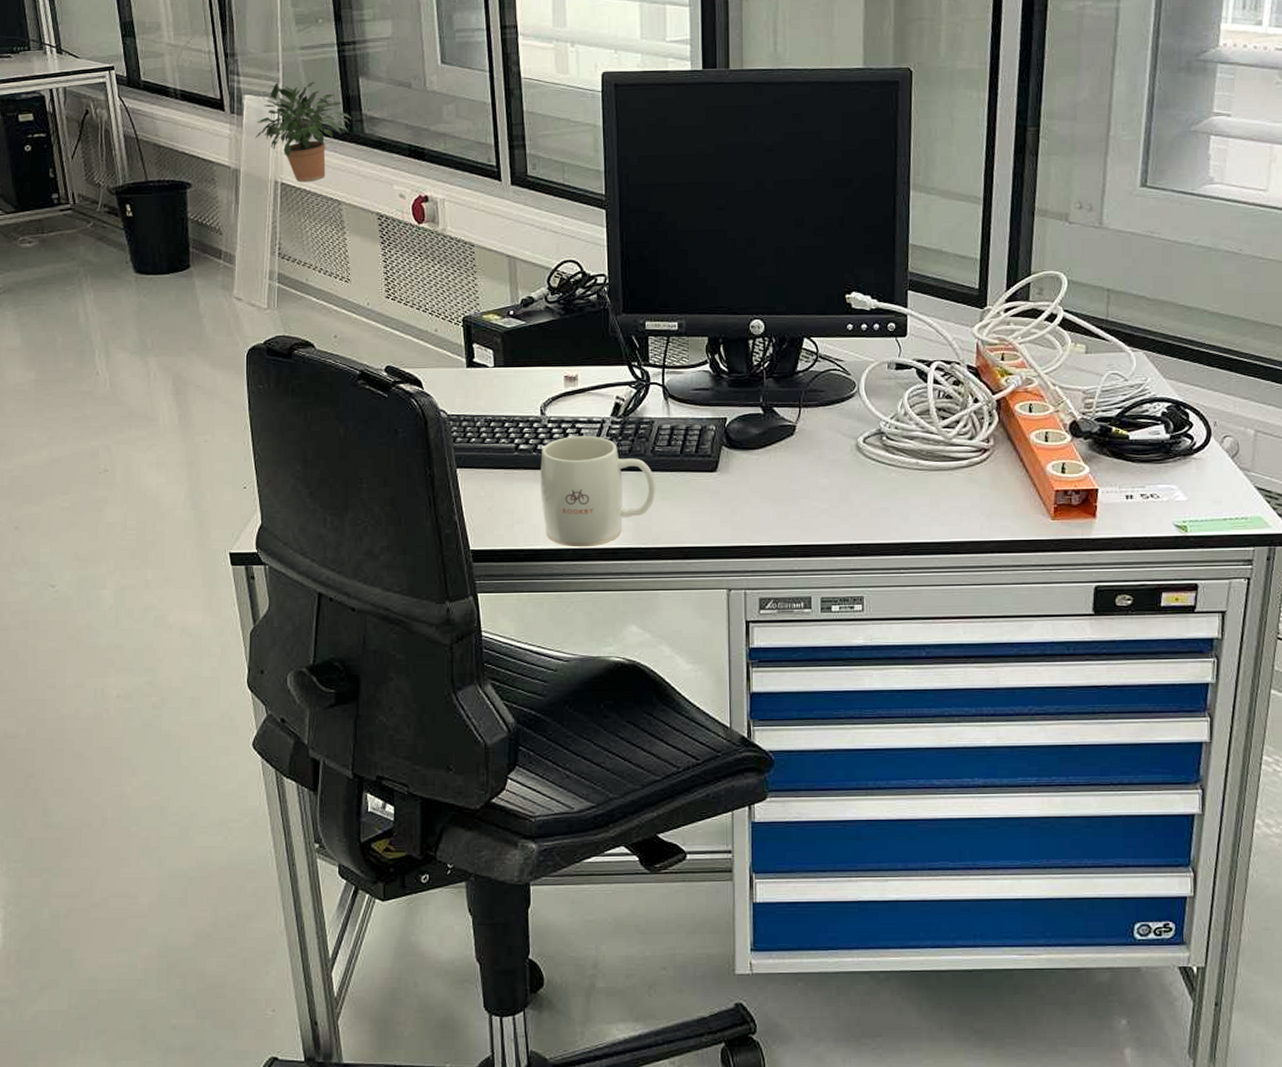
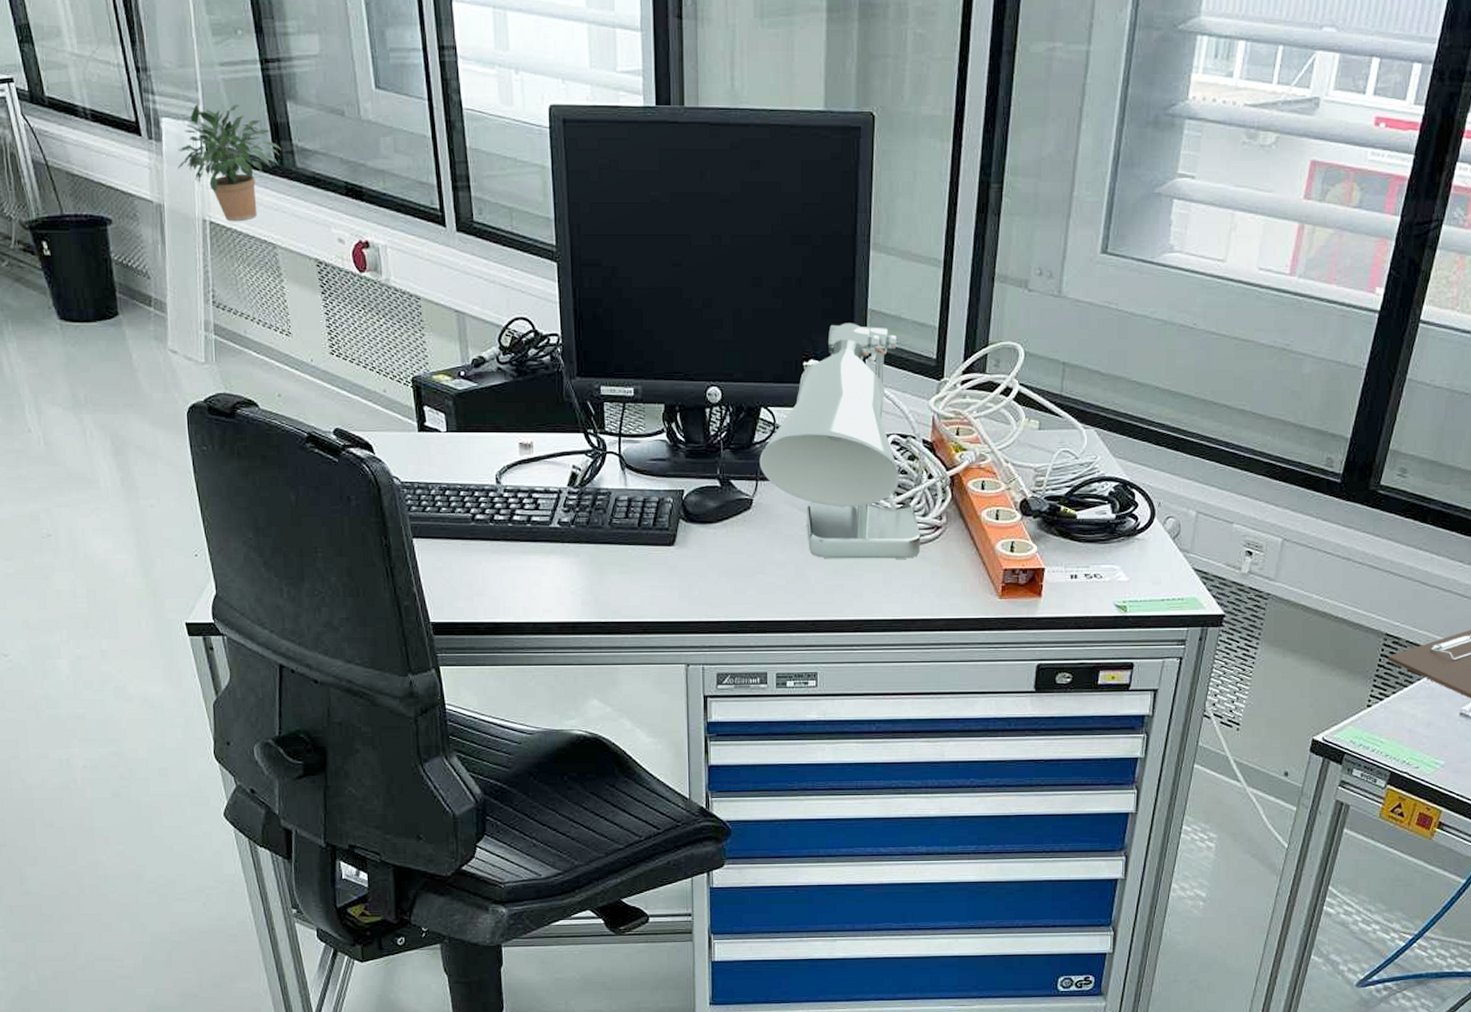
mug: present [540,436,656,548] -> none [497,506,614,621]
desk lamp: none [802,257,968,483] -> present [759,323,921,559]

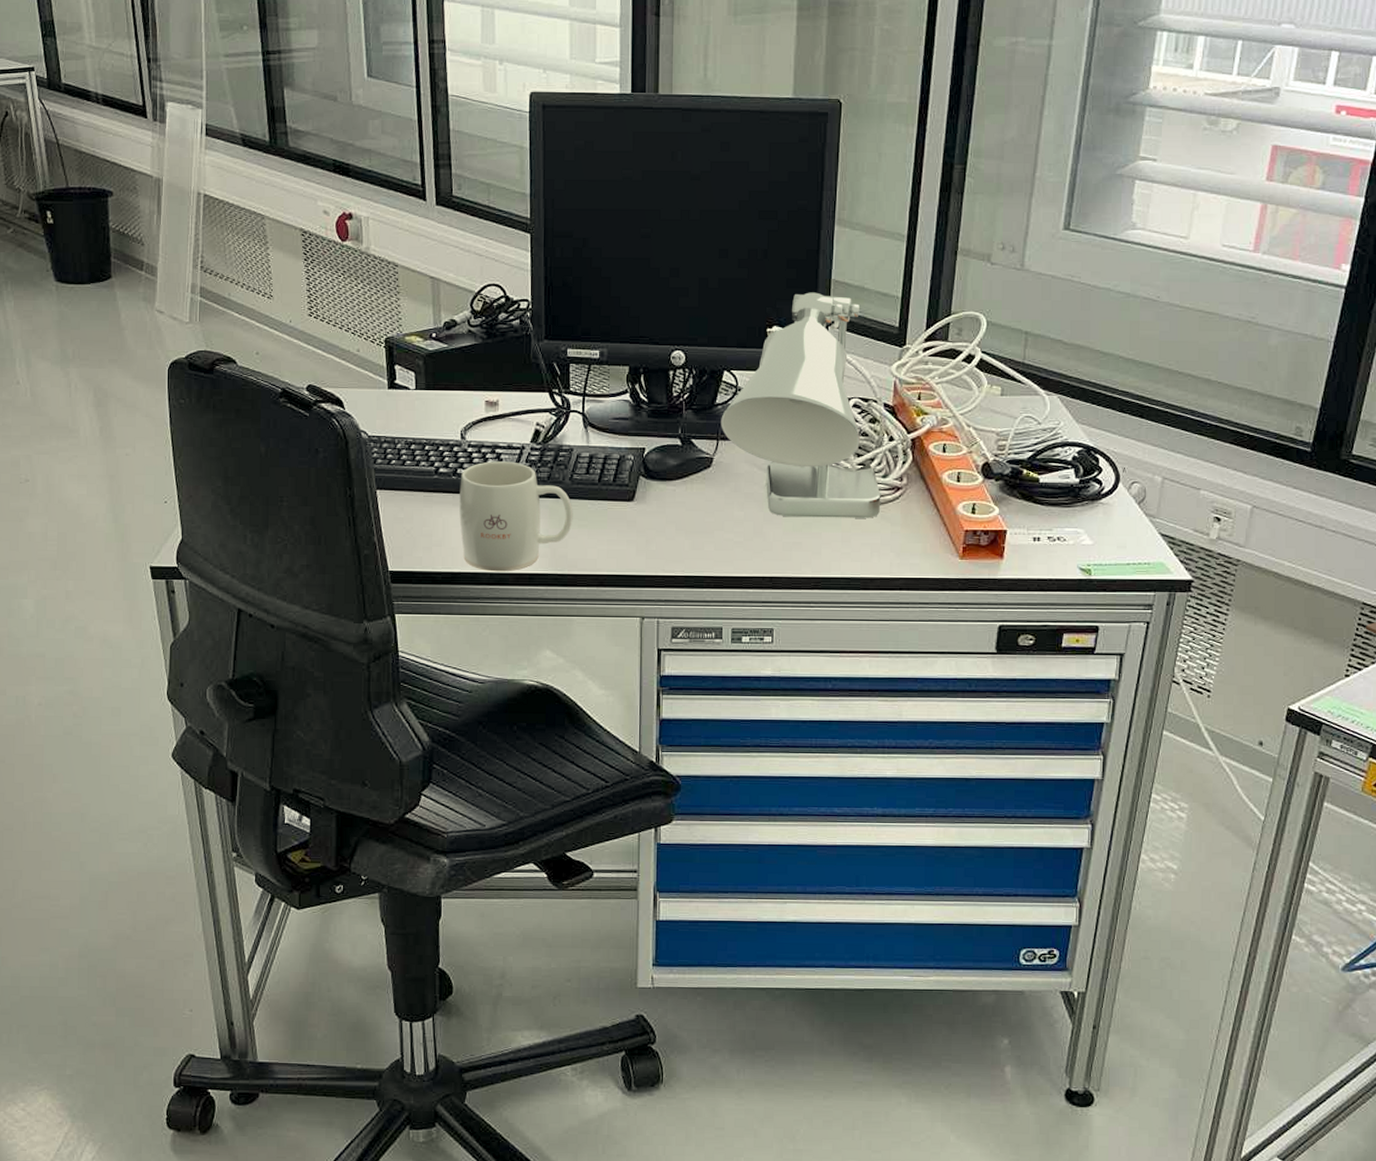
potted plant: present [177,104,281,222] -> none [178,90,275,195]
mug: none [497,506,614,621] -> present [459,461,573,572]

